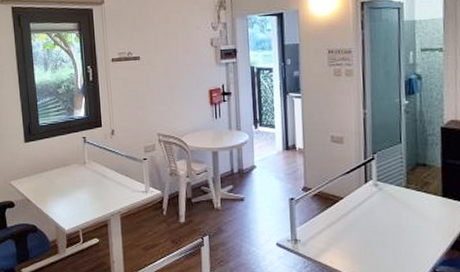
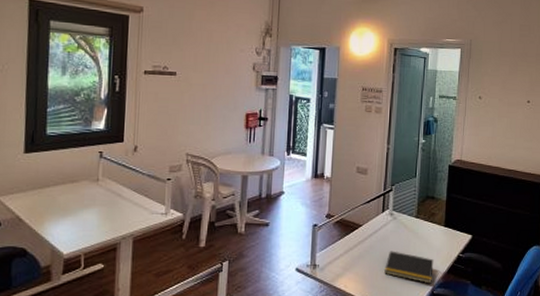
notepad: none [374,224,433,261] -> present [384,251,434,284]

